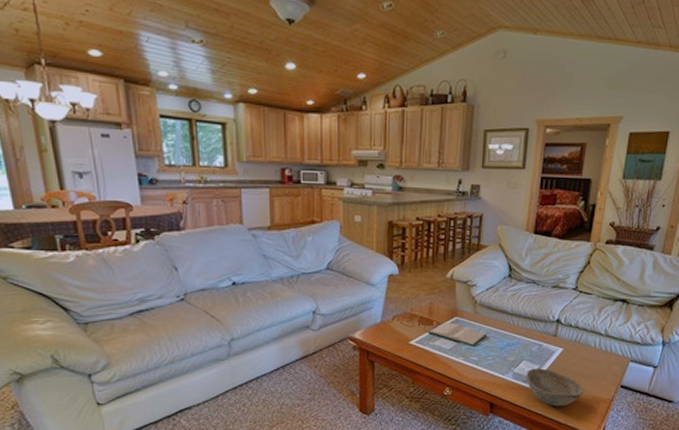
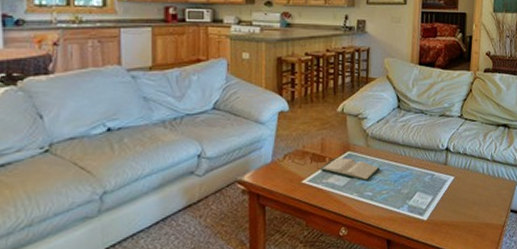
bowl: present [526,368,584,407] -> none [421,198,477,238]

